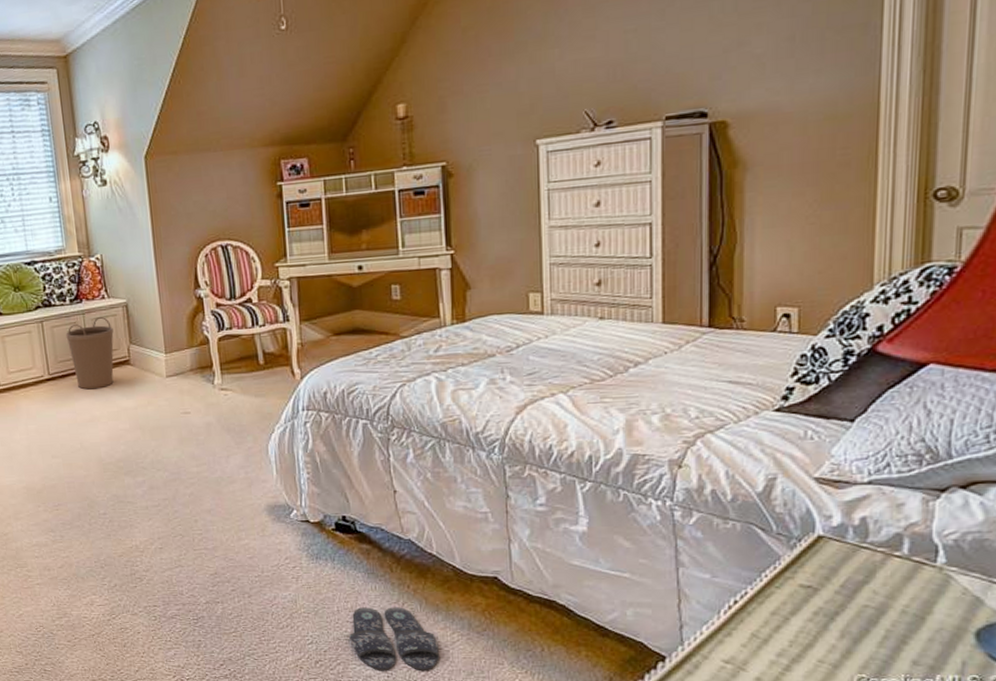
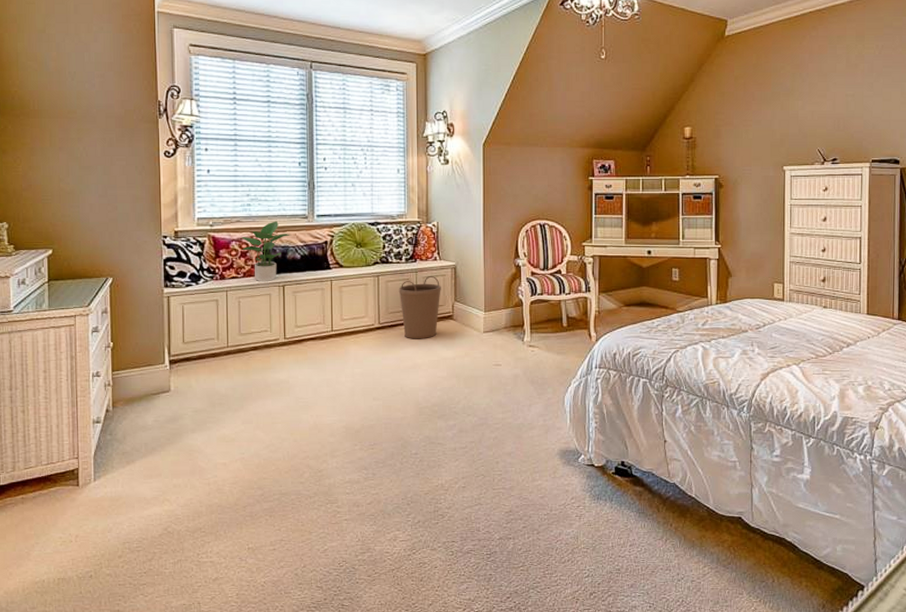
slippers: present [349,607,439,671] -> none [620,543,692,602]

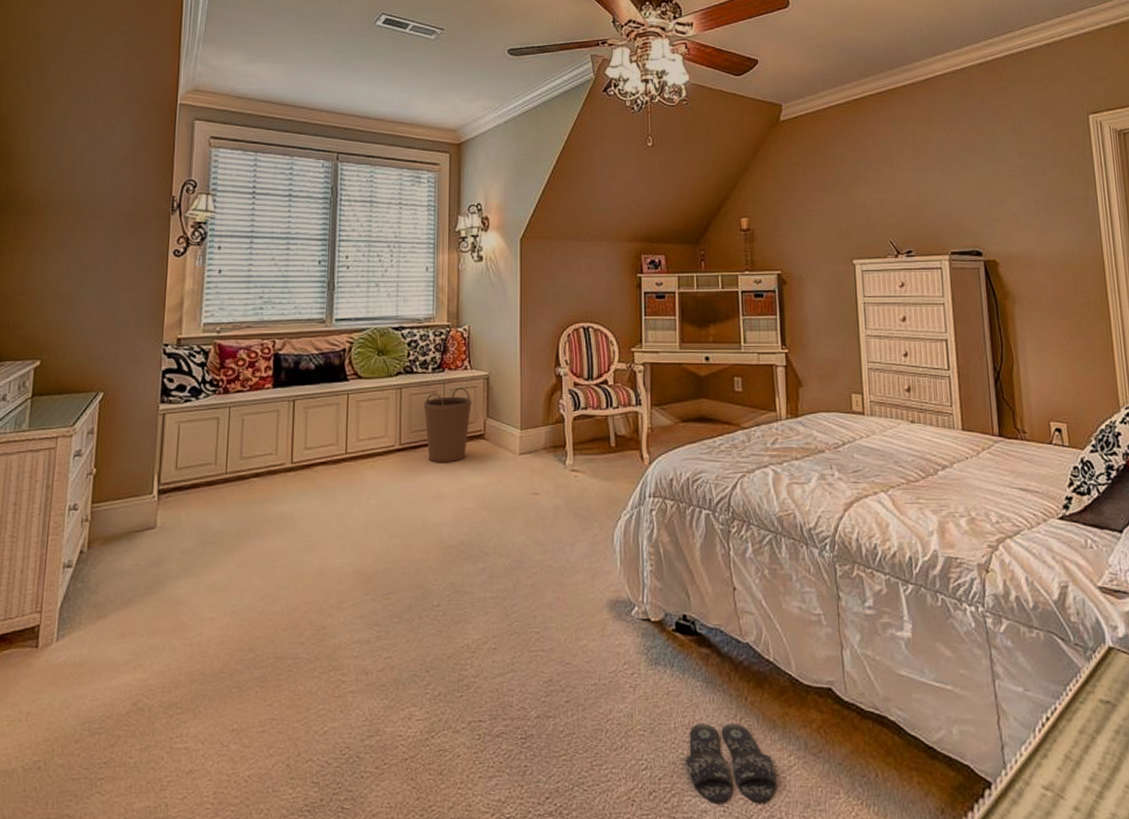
potted plant: present [241,221,292,282] -> none [250,326,306,397]
slippers: none [620,543,692,602] -> present [685,723,776,804]

